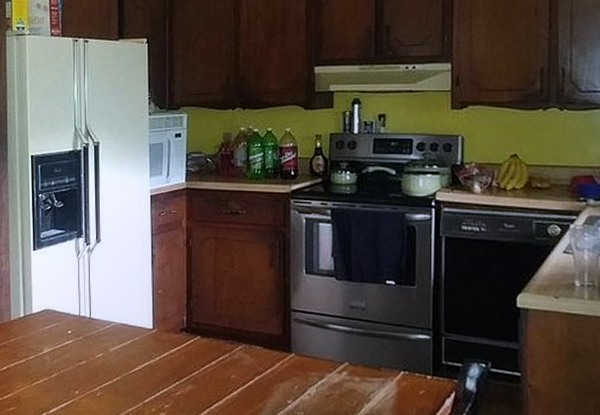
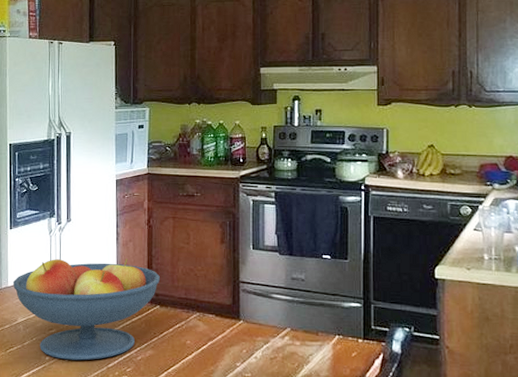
fruit bowl: none [37,284,201,396] -> present [12,259,160,361]

